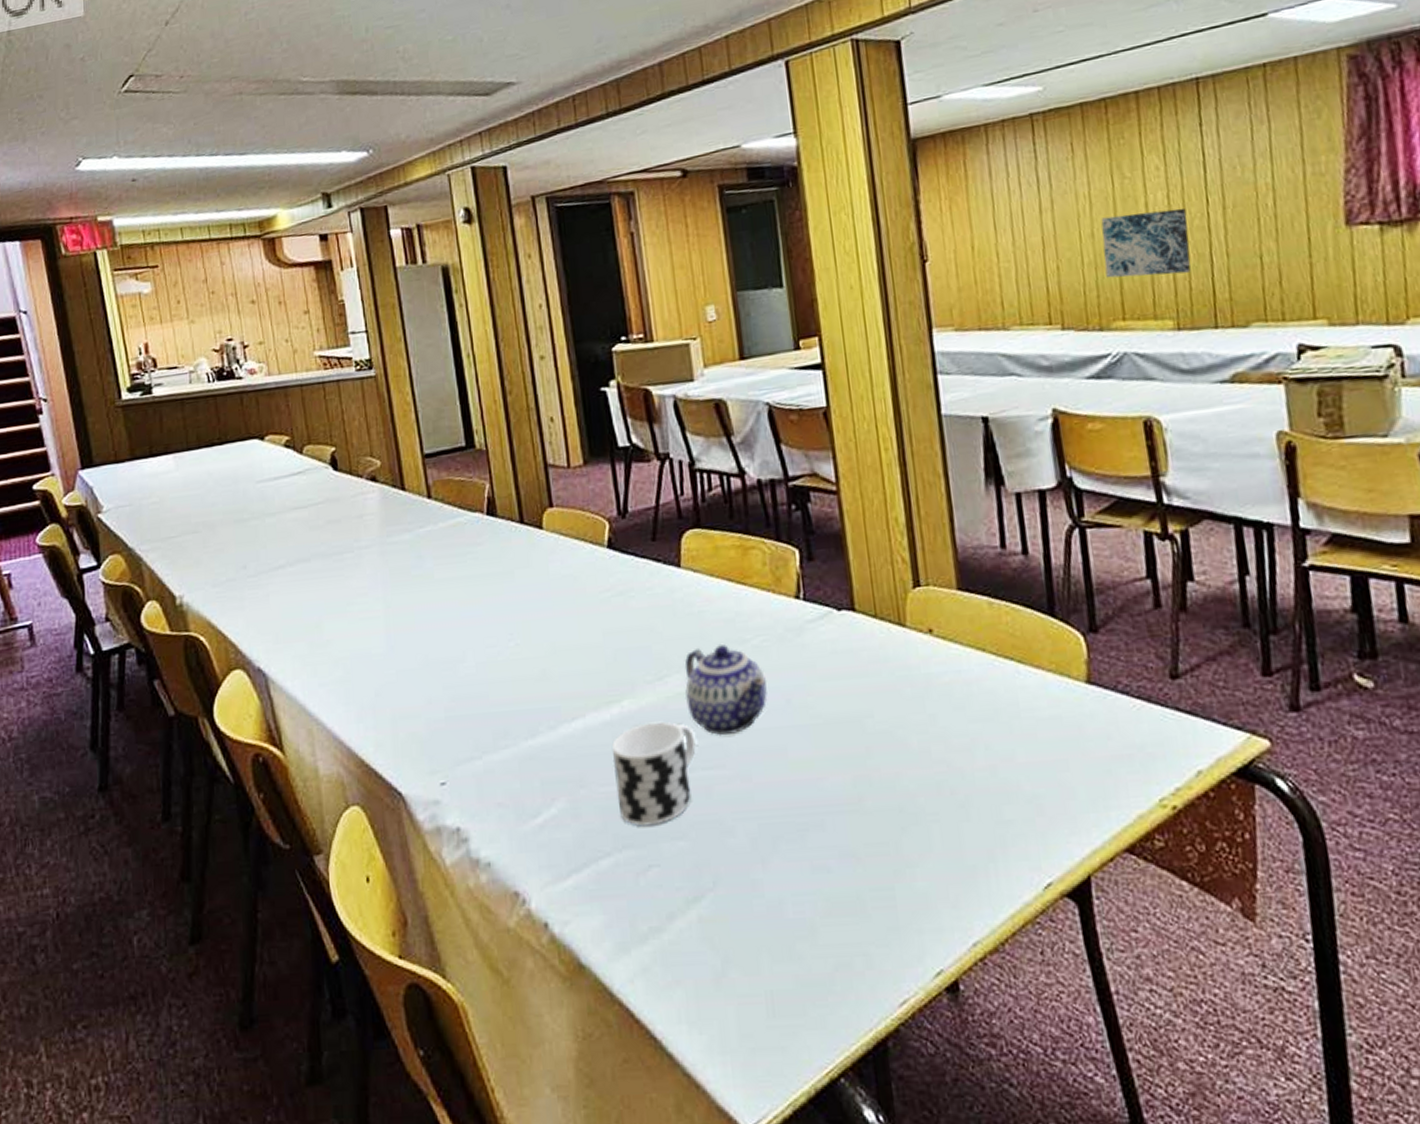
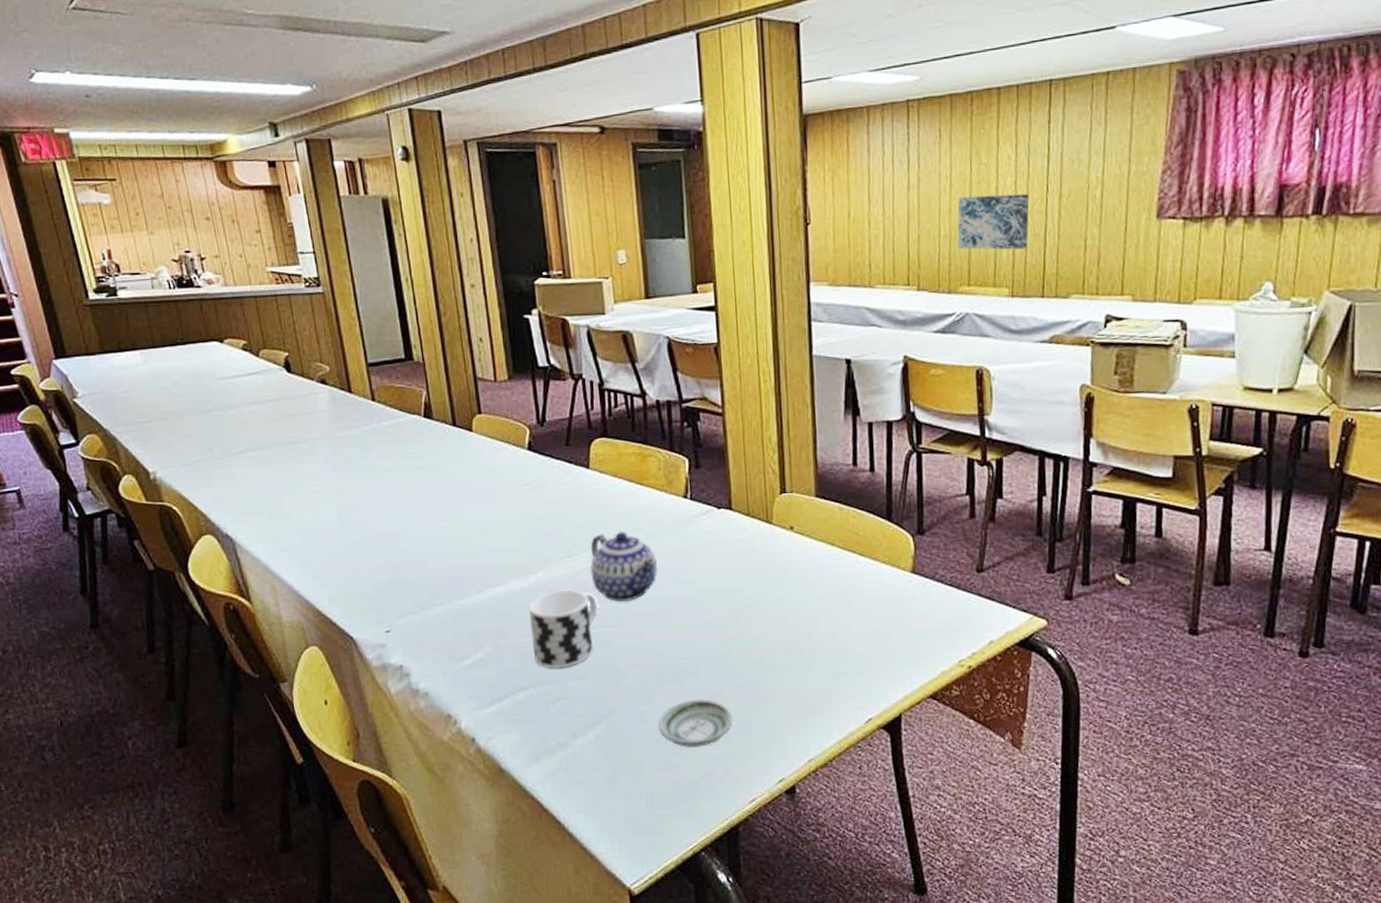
saucer: none [776,861,872,931] -> present [658,699,733,748]

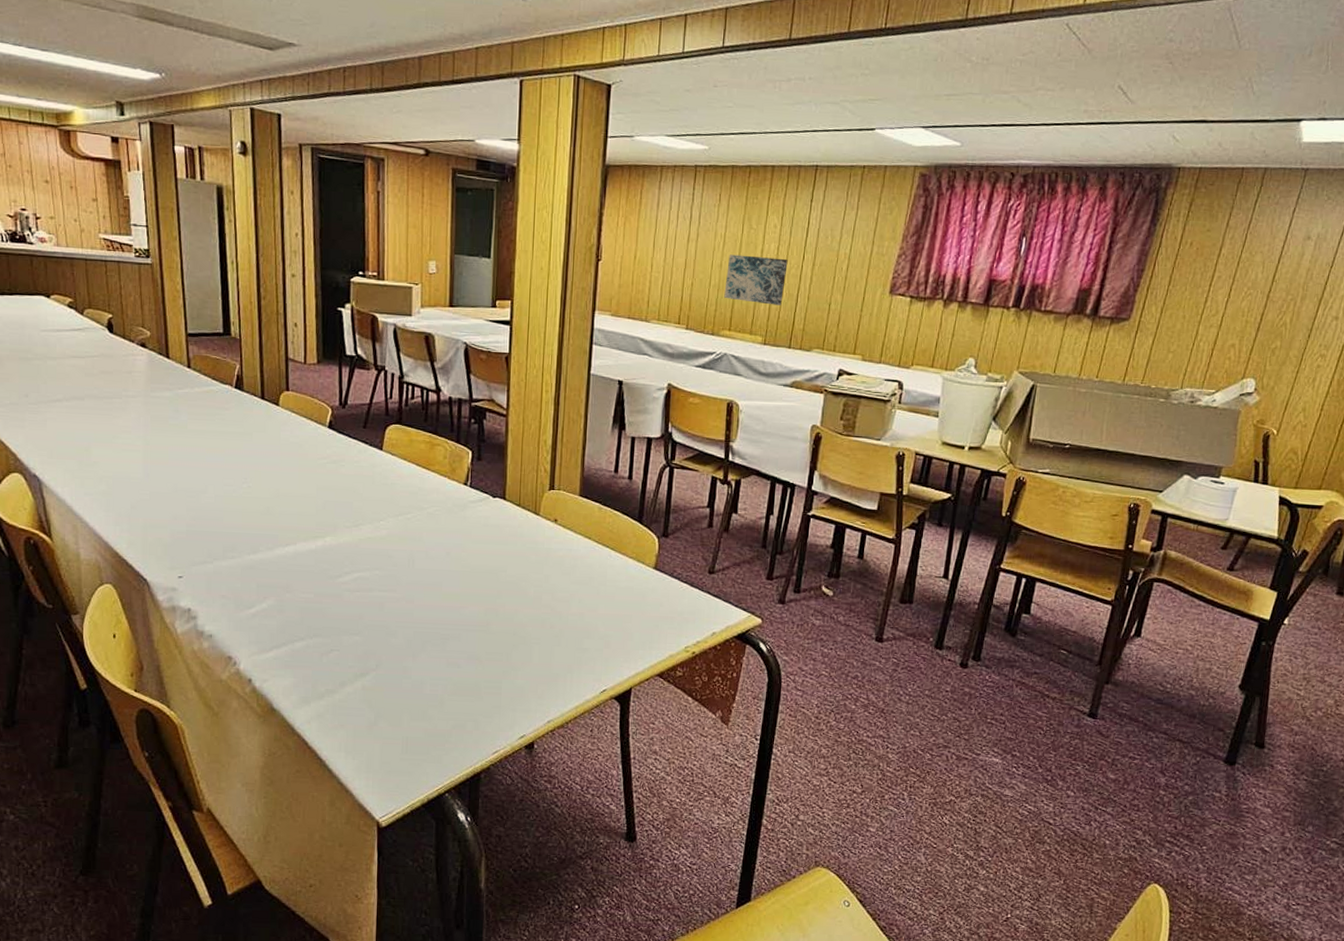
cup: present [529,589,598,669] -> none [313,554,377,624]
teapot: present [590,531,658,603] -> none [374,508,435,571]
saucer: present [658,699,733,748] -> none [419,660,486,703]

